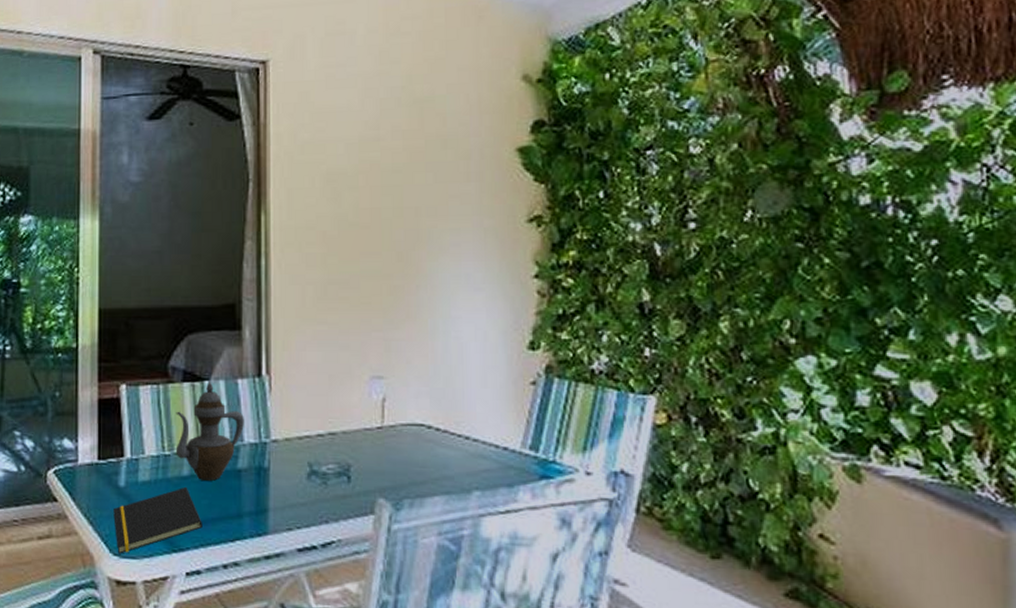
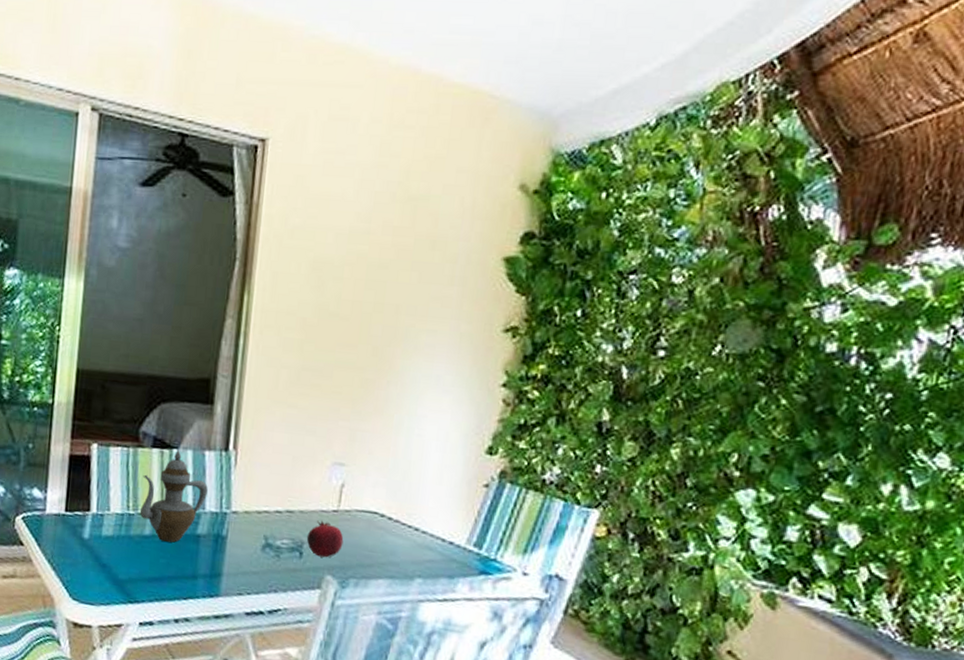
notepad: present [113,486,202,554] -> none [75,545,159,600]
fruit: none [353,439,392,479] -> present [306,520,344,558]

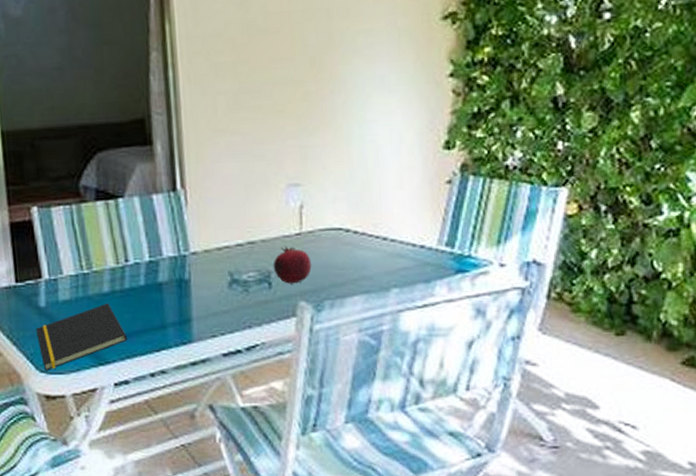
notepad: none [75,545,159,600] -> present [36,302,127,371]
teapot: present [139,449,208,543] -> none [91,198,162,296]

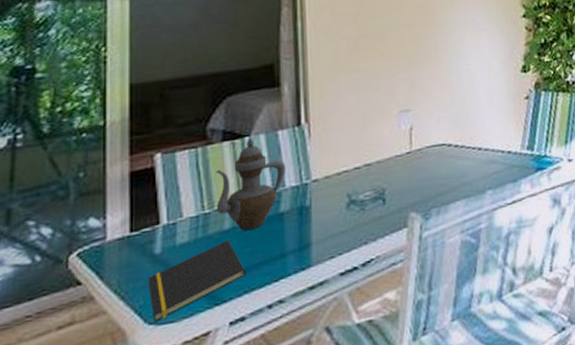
teapot: none [91,198,162,296] -> present [215,136,285,231]
fruit: present [273,246,312,284] -> none [386,164,421,198]

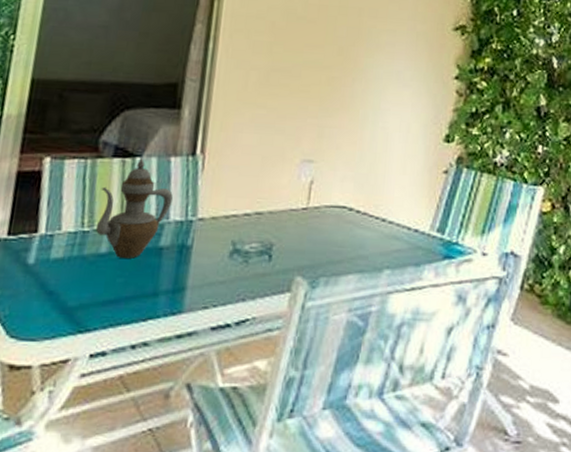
notepad: present [148,239,246,322] -> none [15,264,115,336]

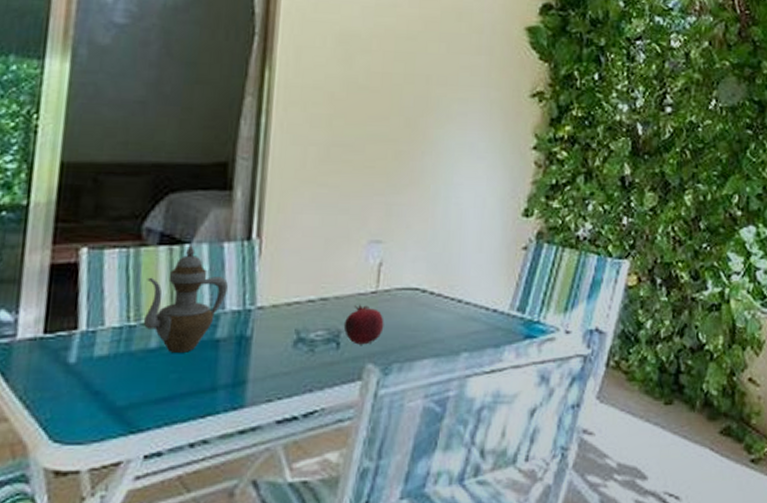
fruit: none [275,219,313,258] -> present [343,304,384,345]

